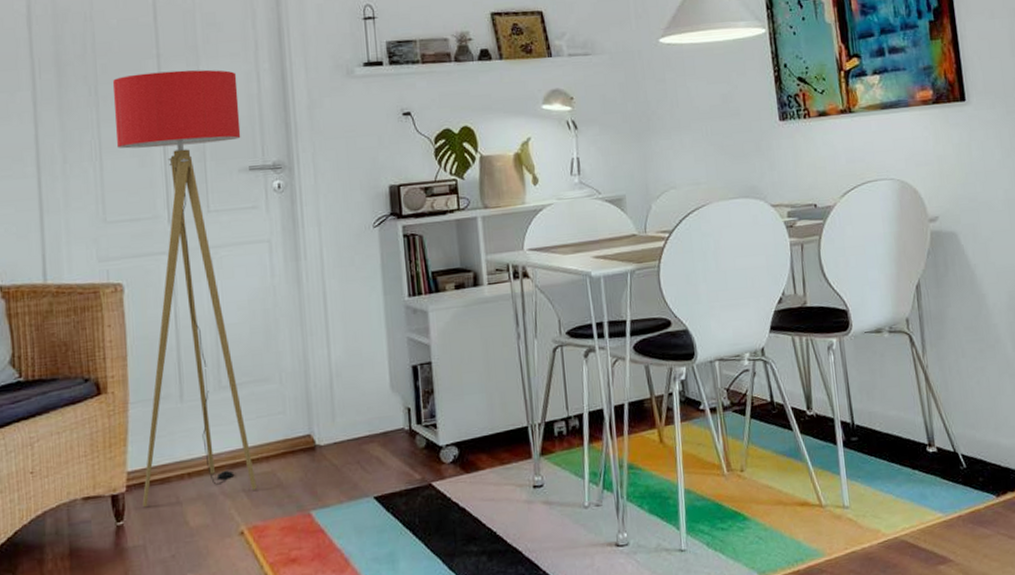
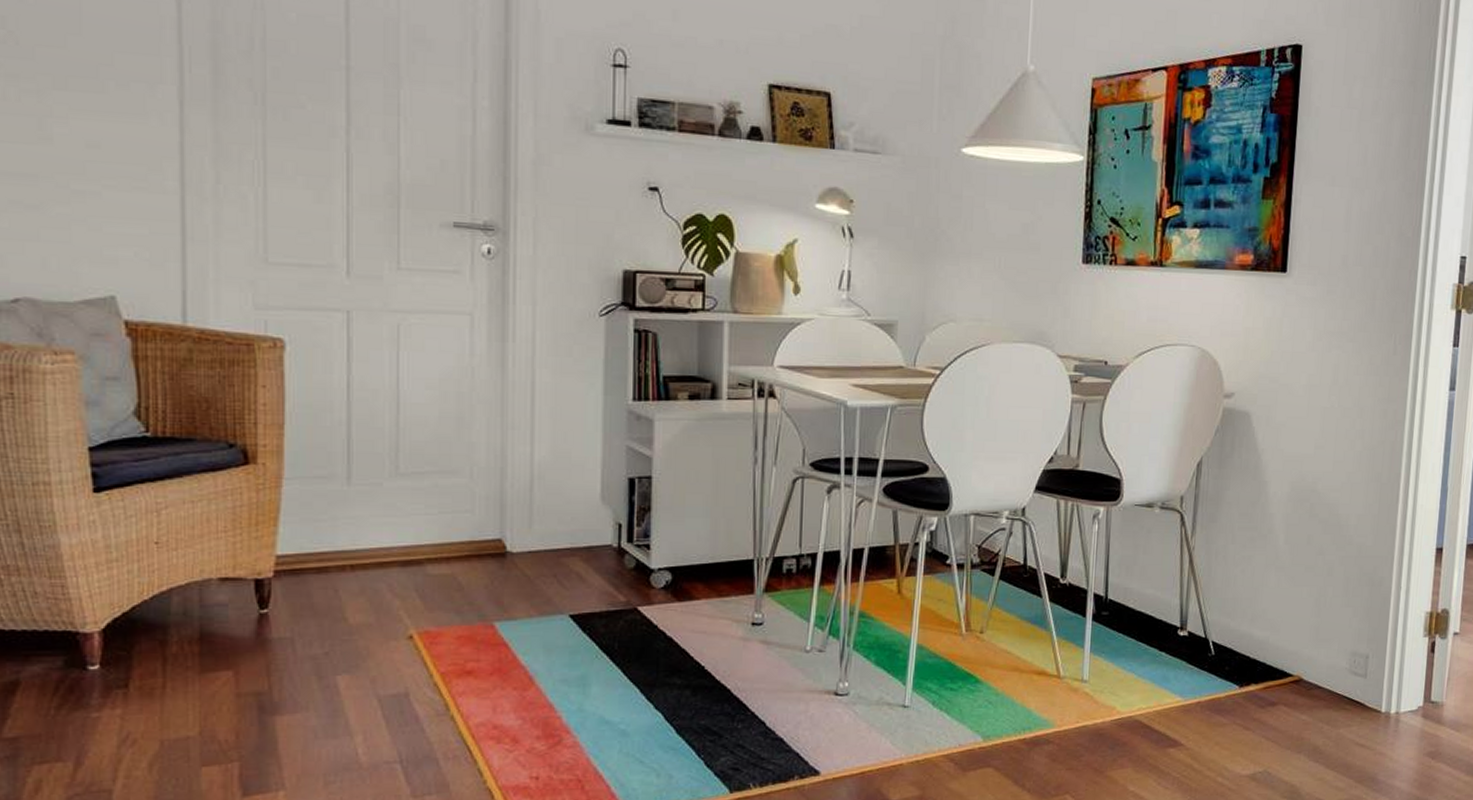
floor lamp: present [113,69,257,508] -> none [287,86,447,597]

